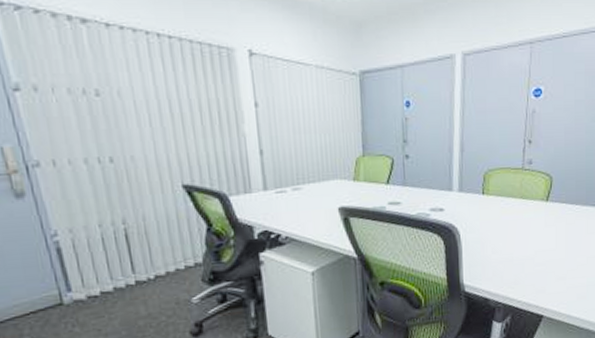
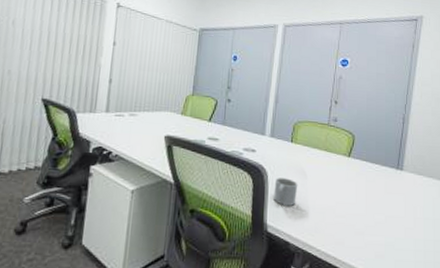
mug: none [468,234,494,264] -> present [273,178,298,207]

